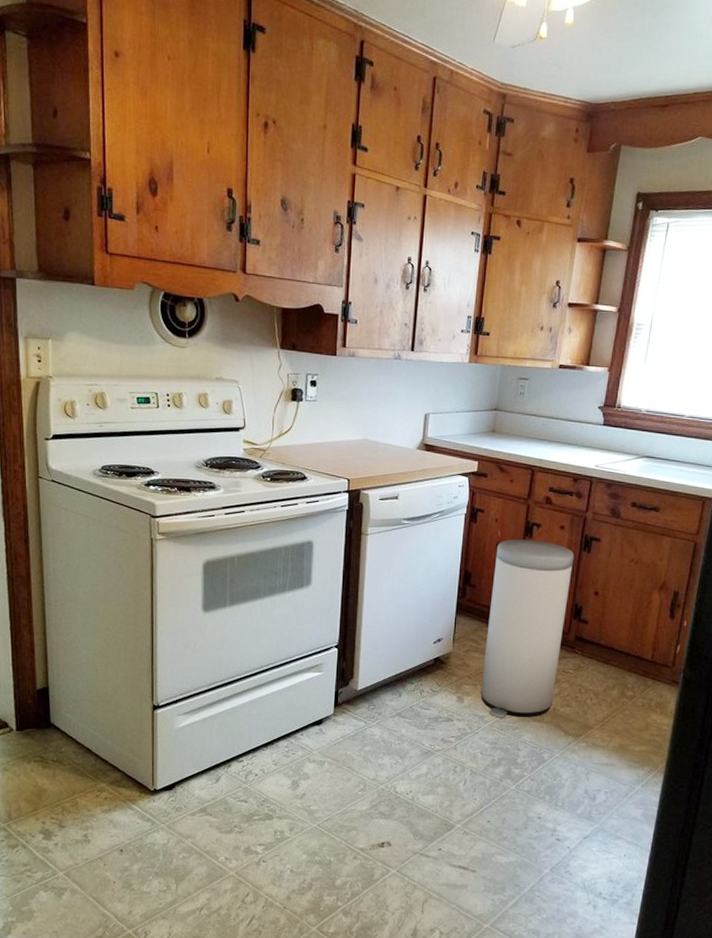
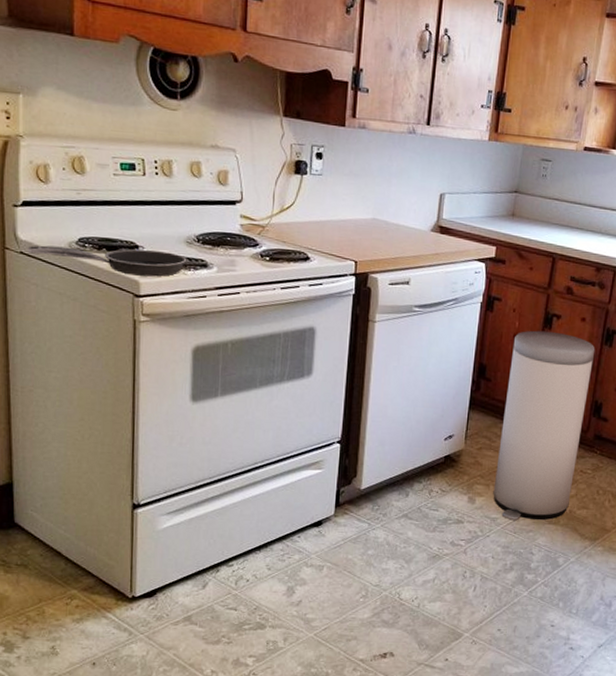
frying pan: none [57,473,197,499] -> present [27,245,187,277]

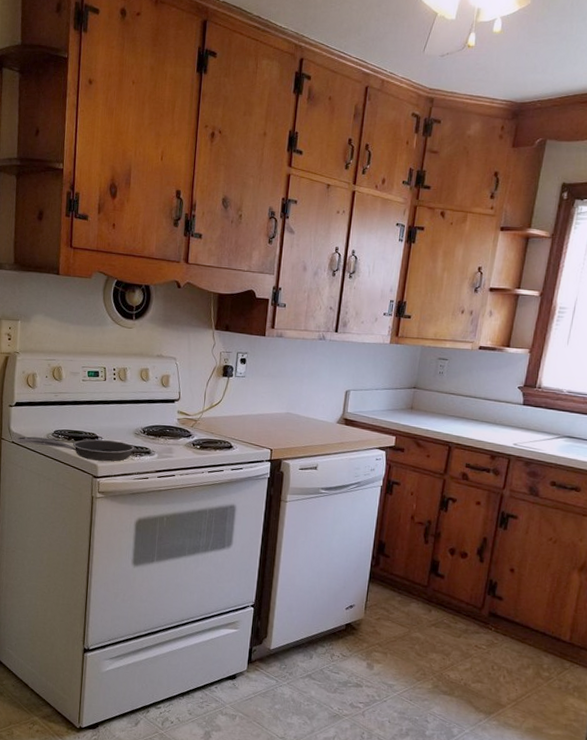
pedal bin: present [493,330,595,521] -> none [390,512,490,690]

